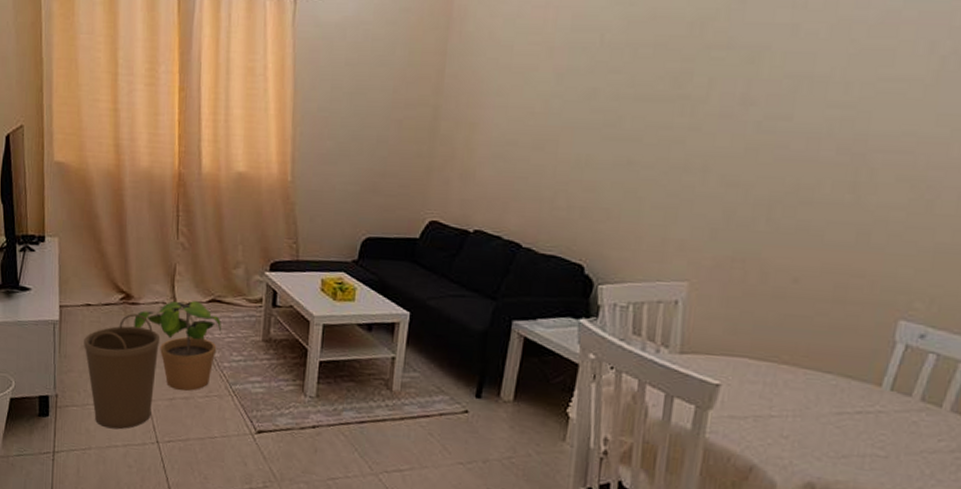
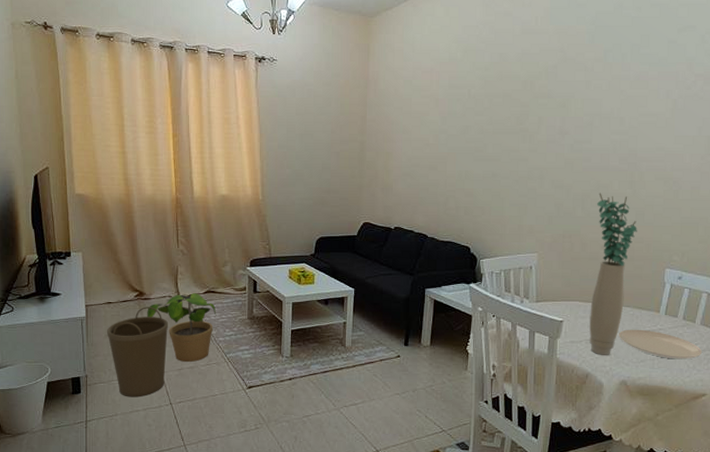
vase: none [759,197,857,443] -> present [589,193,637,355]
plate: none [808,406,948,462] -> present [619,329,702,360]

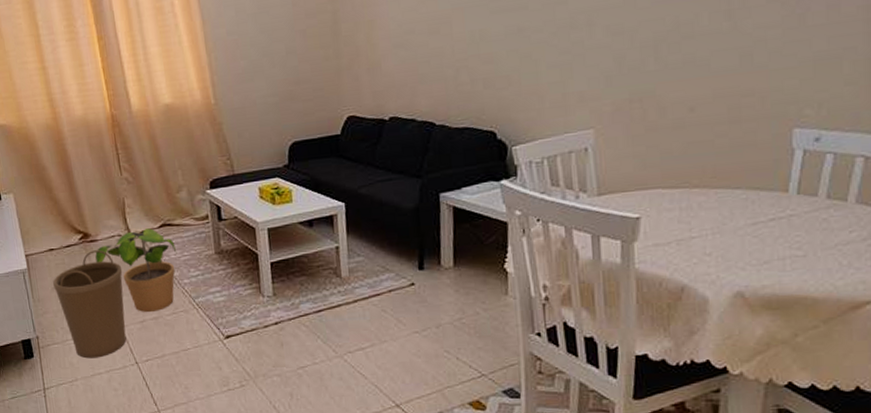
vase: present [589,193,637,355] -> none [678,32,744,260]
plate: present [619,329,702,360] -> none [726,218,861,257]

